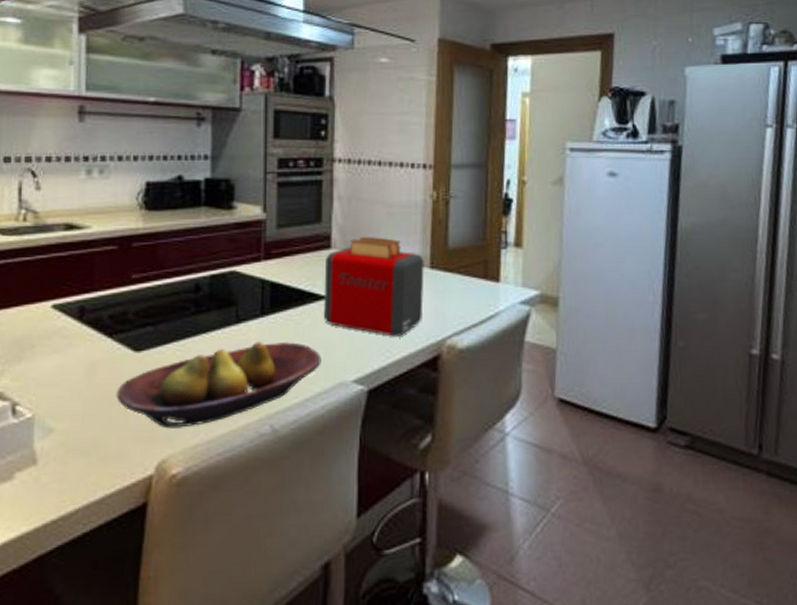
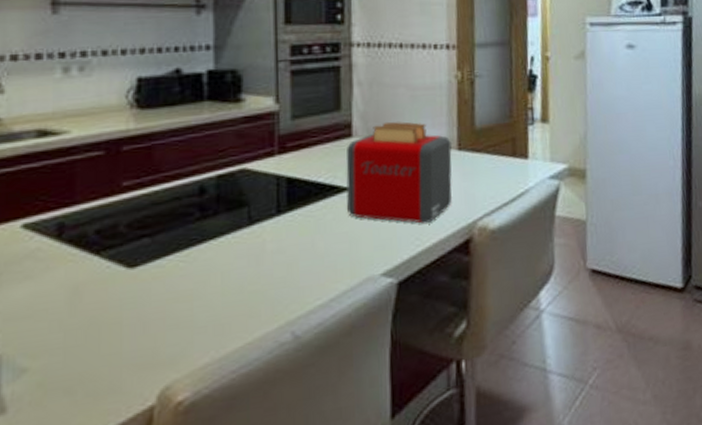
fruit bowl: present [116,342,321,429] -> none [106,239,346,351]

